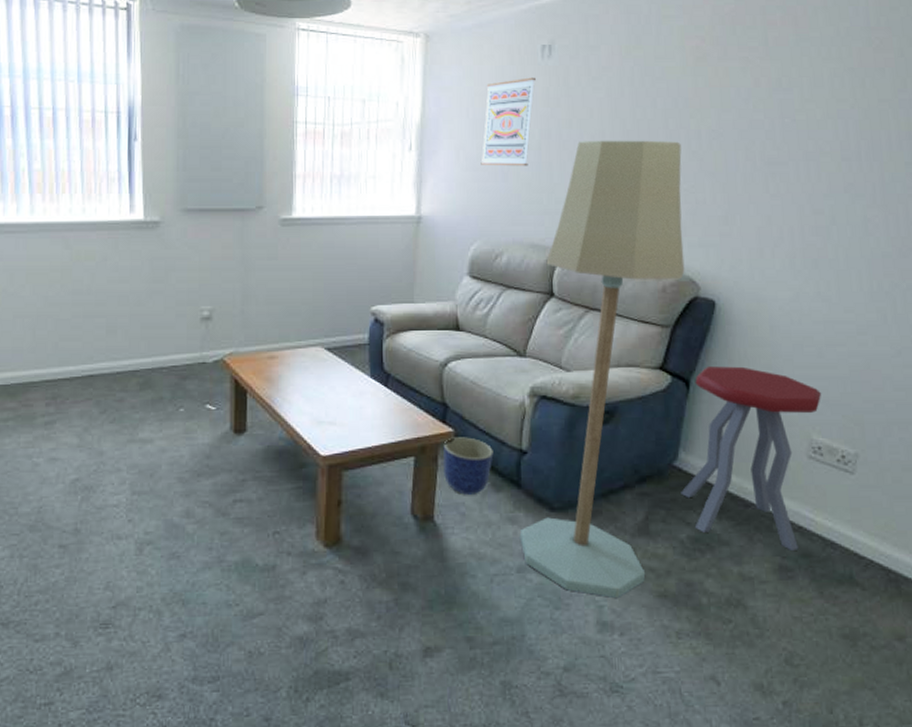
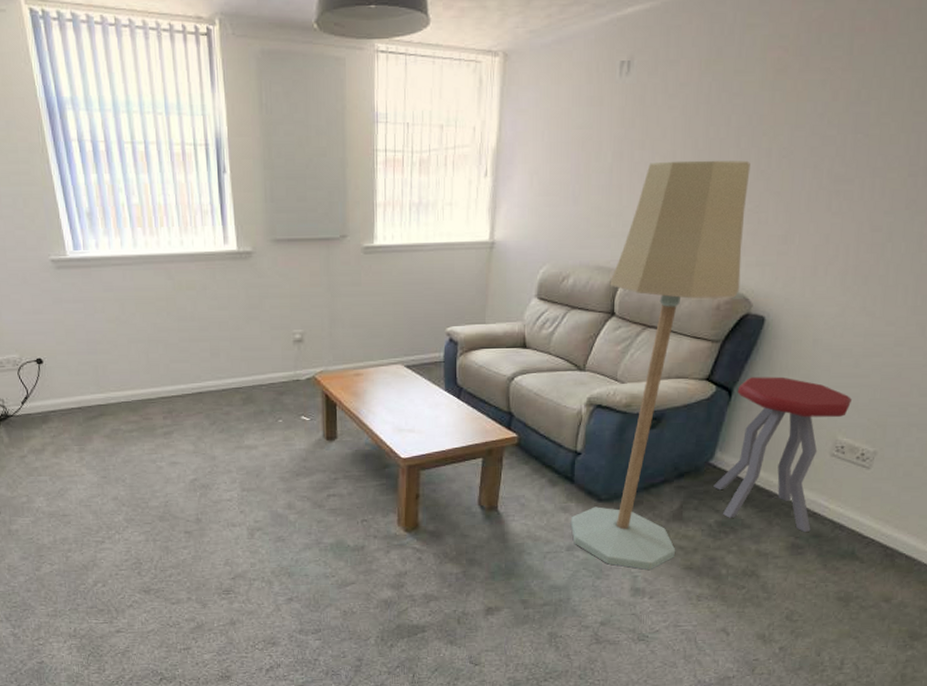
planter: present [443,437,494,495] -> none [508,441,552,489]
wall art: present [481,77,536,167] -> none [553,97,612,190]

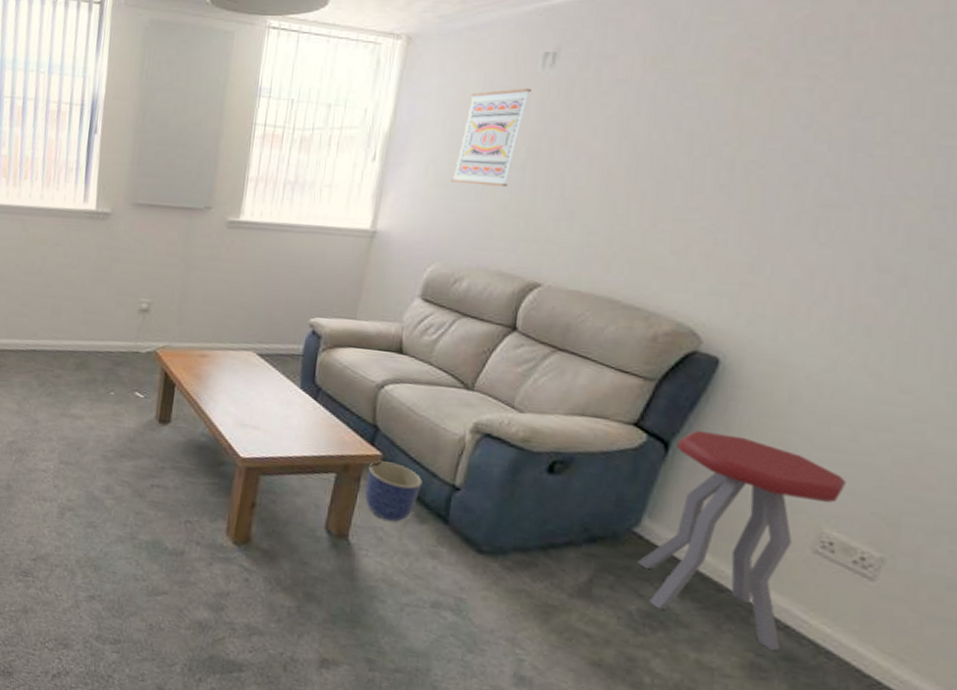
planter: none [508,441,552,489] -> present [365,461,423,522]
wall art: none [553,97,612,190] -> present [451,88,531,187]
floor lamp: present [570,160,750,571] -> none [438,163,706,657]

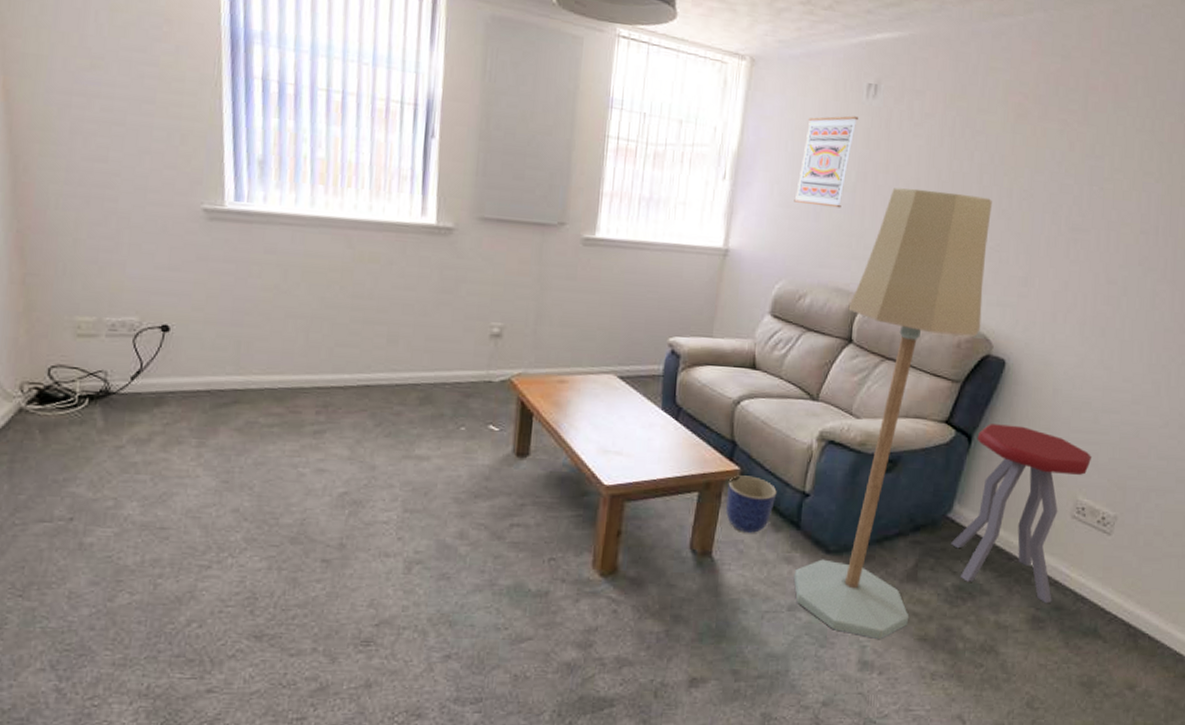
floor lamp: none [438,163,706,657] -> present [793,187,992,640]

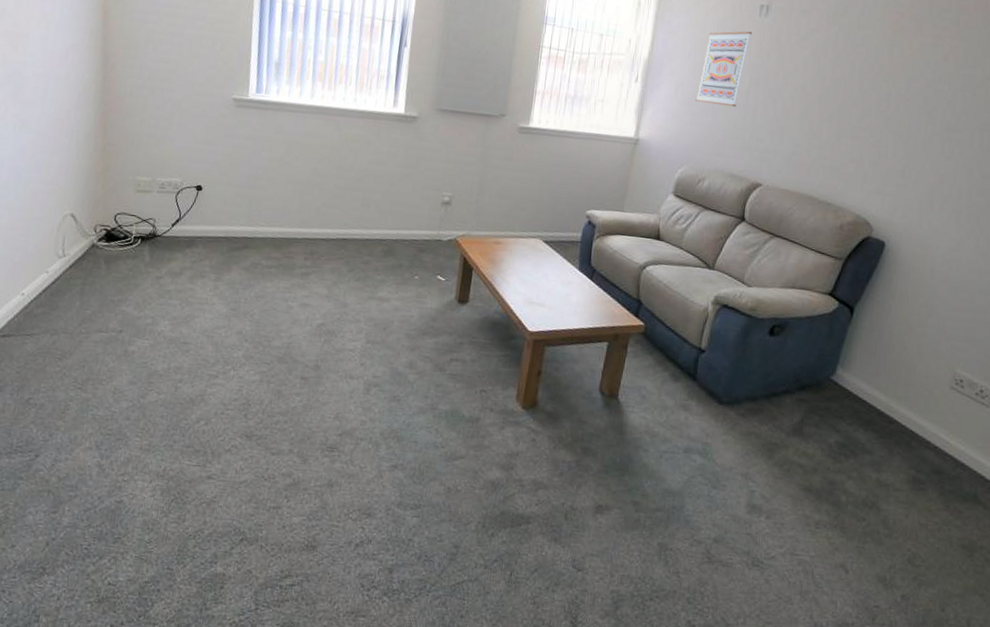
planter: present [726,475,777,533] -> none [631,330,676,381]
floor lamp: present [793,187,992,640] -> none [689,91,872,487]
side table: present [951,424,1092,604] -> none [834,298,970,467]

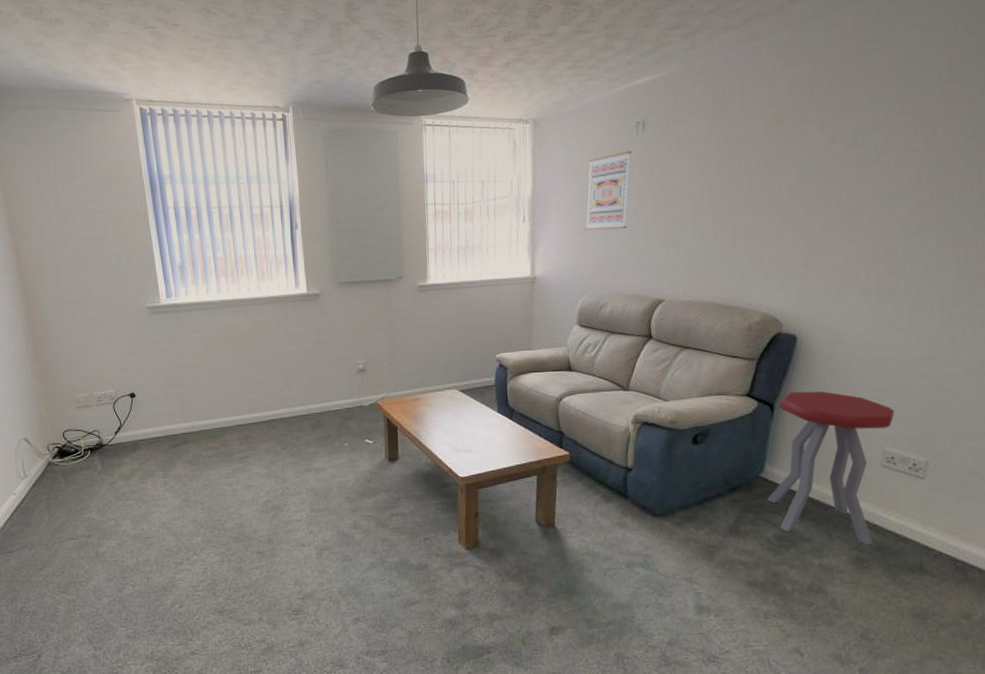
side table: none [834,298,970,467] -> present [767,391,895,546]

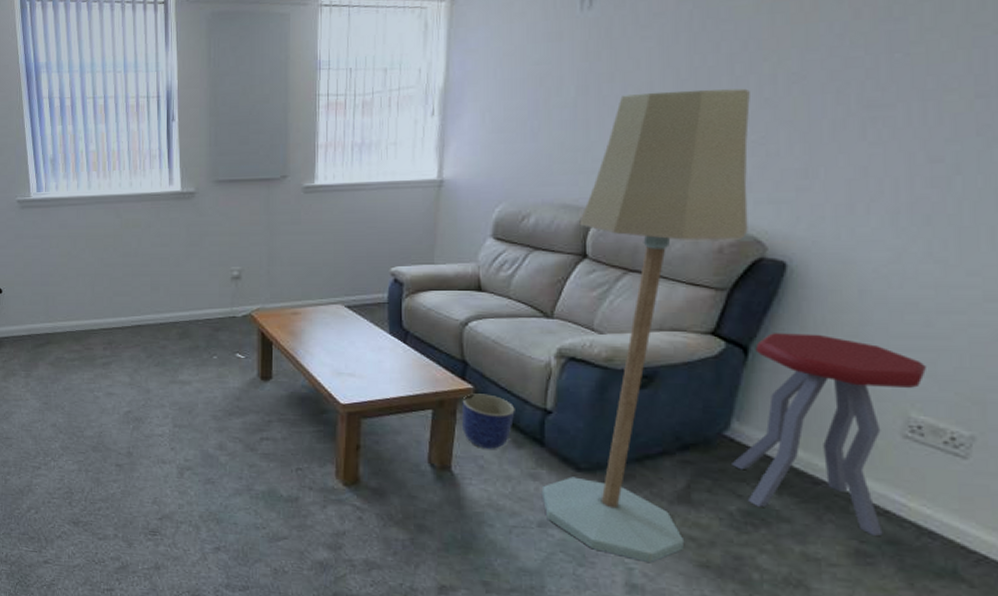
planter: none [561,458,604,505] -> present [462,393,515,449]
wall art: present [585,151,631,230] -> none [508,31,573,126]
floor lamp: none [627,198,769,587] -> present [541,88,750,564]

